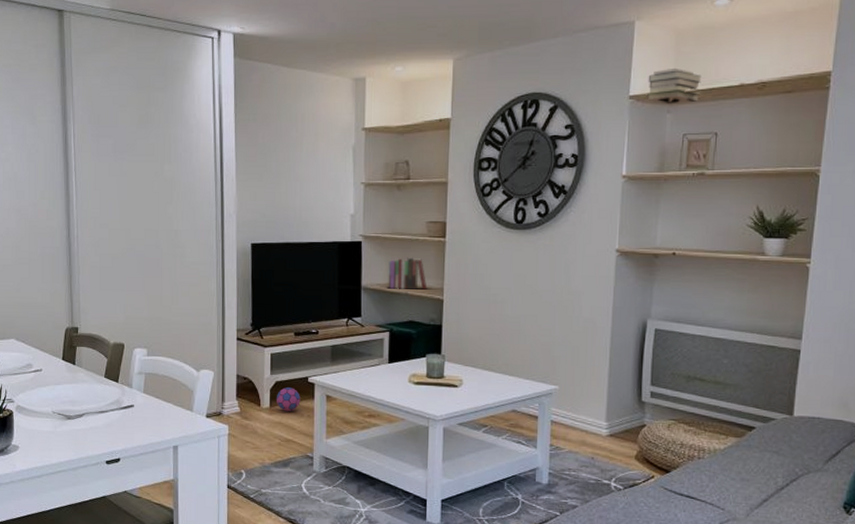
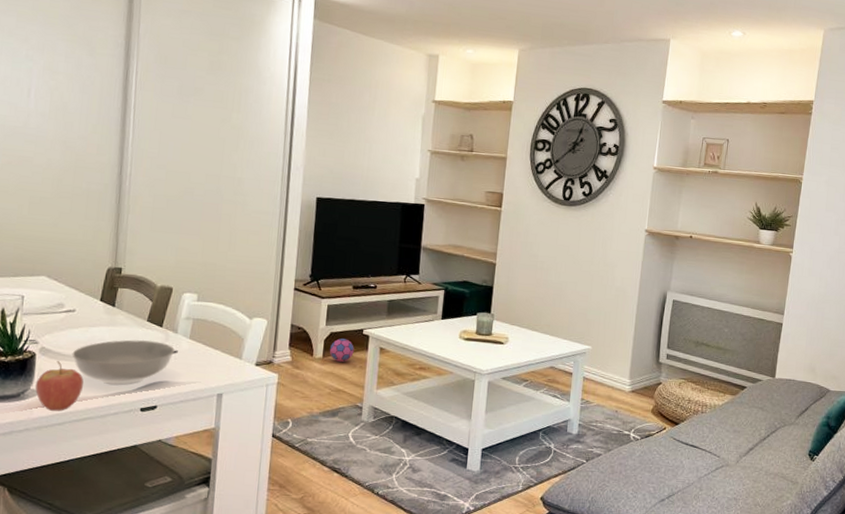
fruit: none [16,418,55,466] -> present [35,361,84,412]
bowl: none [43,396,131,440] -> present [72,340,174,386]
books: present [388,257,428,290] -> none [446,222,482,253]
books: present [647,67,702,105] -> none [676,82,719,113]

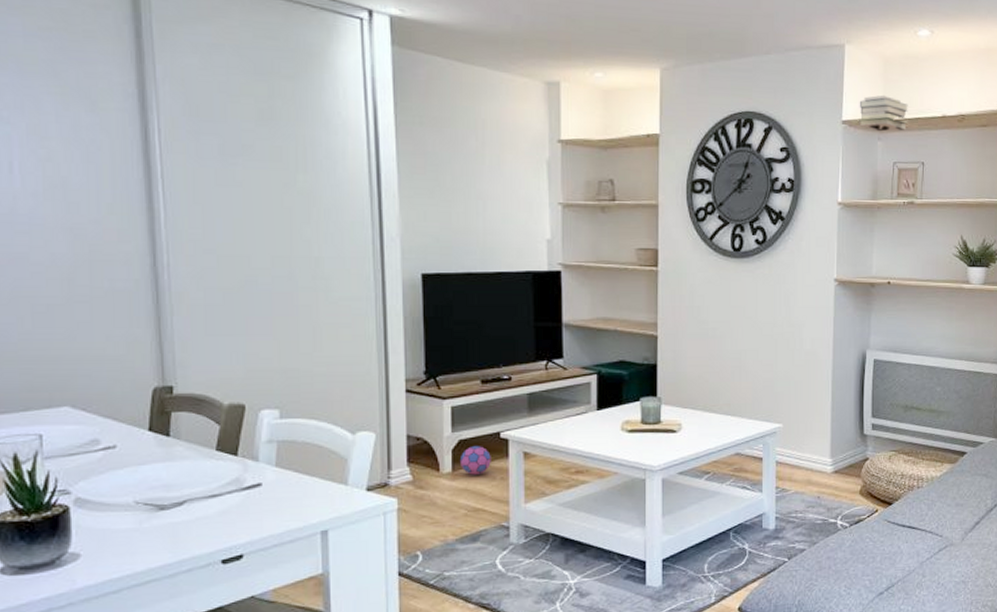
fruit: present [35,361,84,412] -> none [75,513,140,578]
bowl: present [72,340,174,386] -> none [119,474,257,536]
books: none [676,82,719,113] -> present [859,95,908,132]

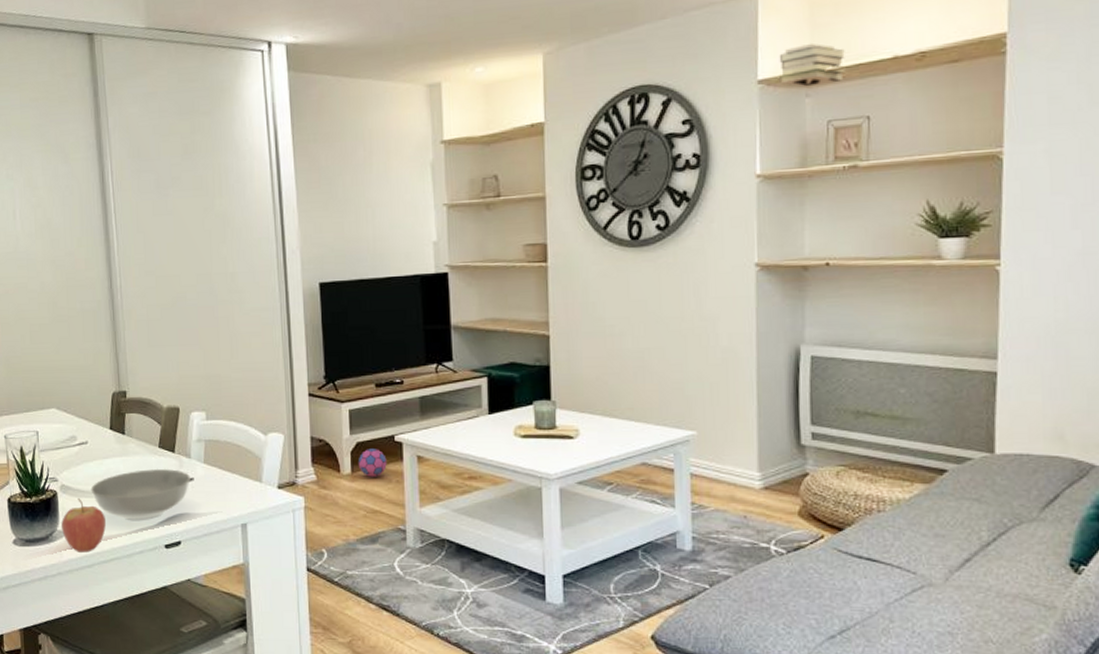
fruit: none [75,513,140,578] -> present [62,499,106,554]
bowl: none [119,474,257,536] -> present [91,469,190,521]

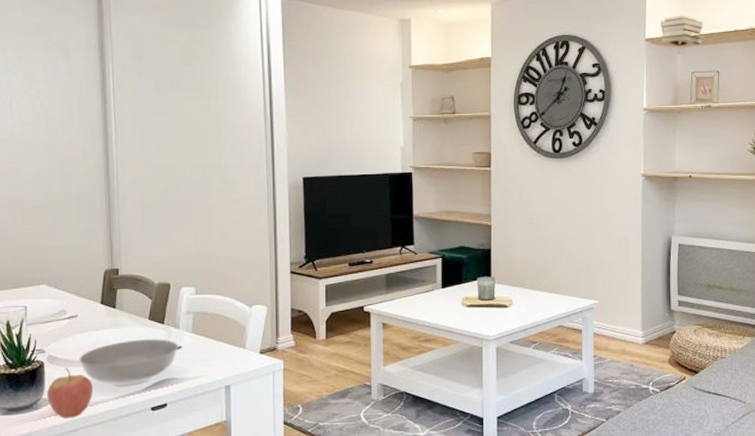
toy ball: present [358,449,387,477] -> none [332,318,357,342]

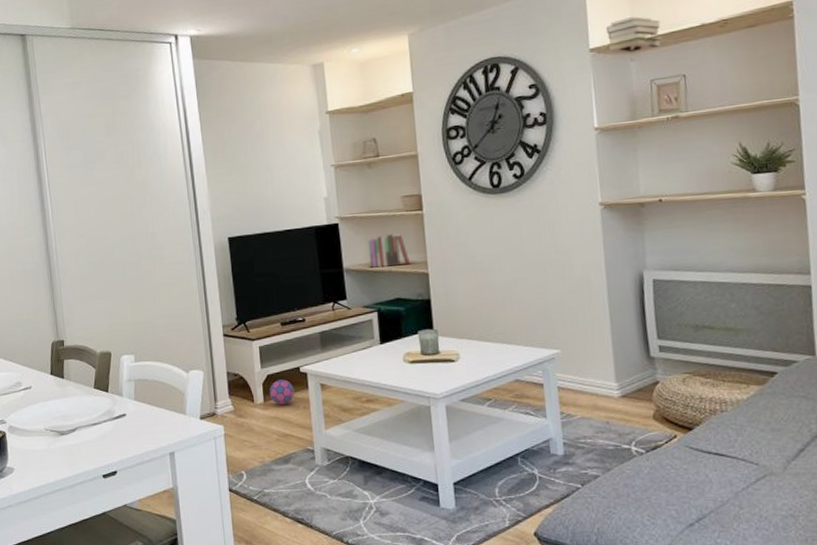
fruit: present [47,368,93,419] -> none [10,438,50,487]
bowl: present [79,339,178,387] -> none [35,407,123,456]
toy ball: none [332,318,357,342] -> present [269,379,295,405]
books: none [438,186,476,218] -> present [368,233,411,268]

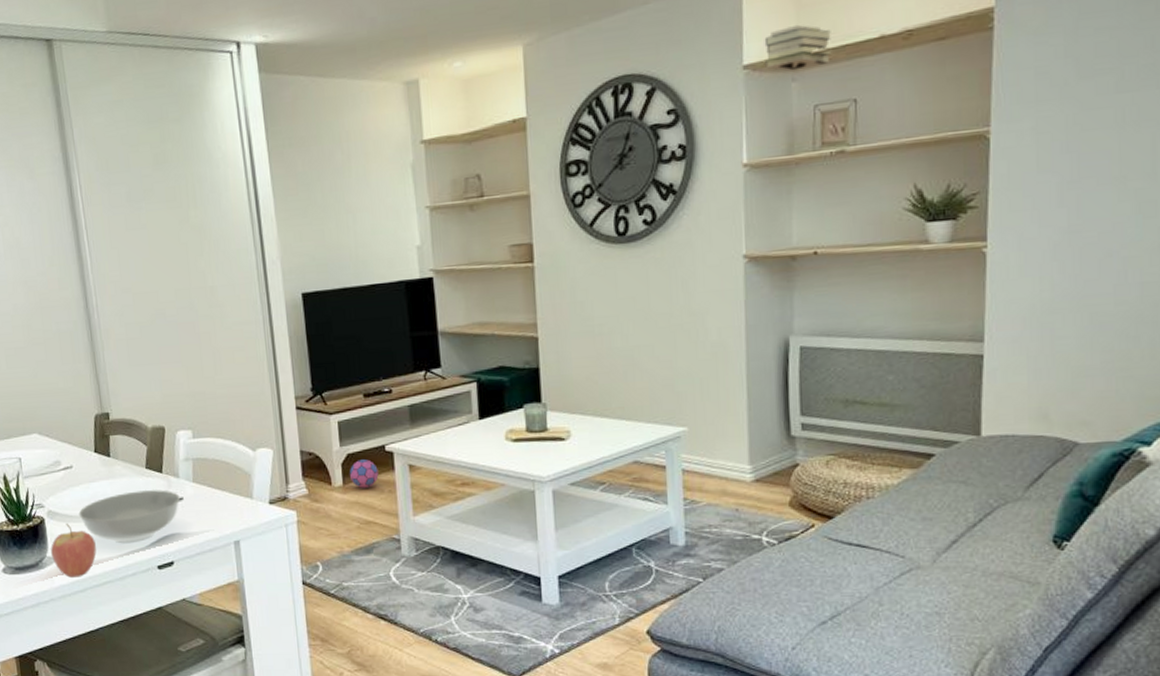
fruit: none [10,438,50,487] -> present [51,524,97,579]
bowl: none [35,407,123,456] -> present [78,490,180,544]
books: present [368,233,411,268] -> none [467,290,518,331]

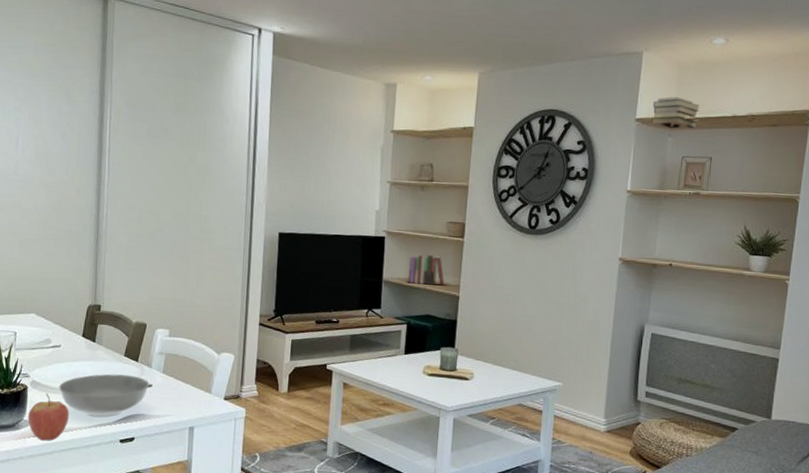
toy ball: present [349,459,379,488] -> none [294,373,318,397]
books: none [467,290,518,331] -> present [407,254,445,286]

